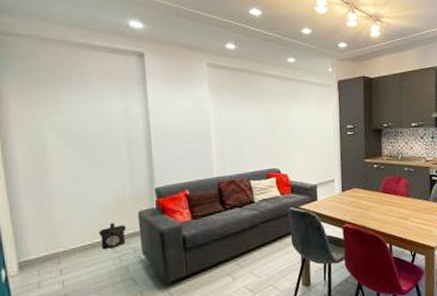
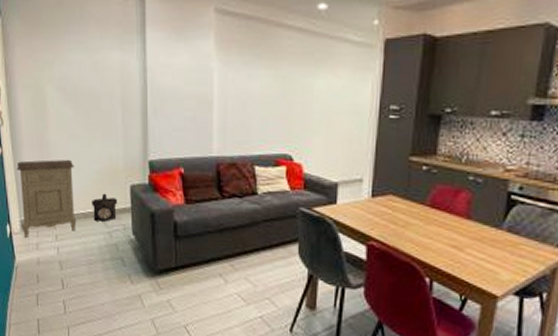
nightstand: none [13,197,84,279] -> present [16,159,77,238]

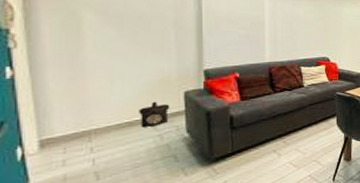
nightstand: present [16,159,77,238] -> none [35,75,120,157]

